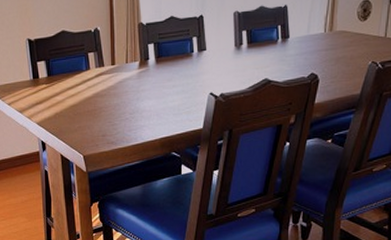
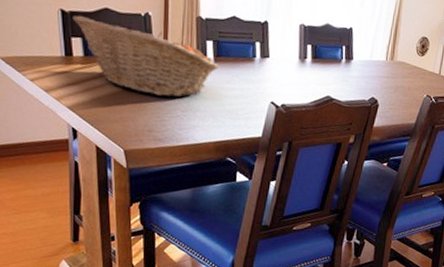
fruit basket: none [37,41,160,102] -> present [73,15,219,98]

